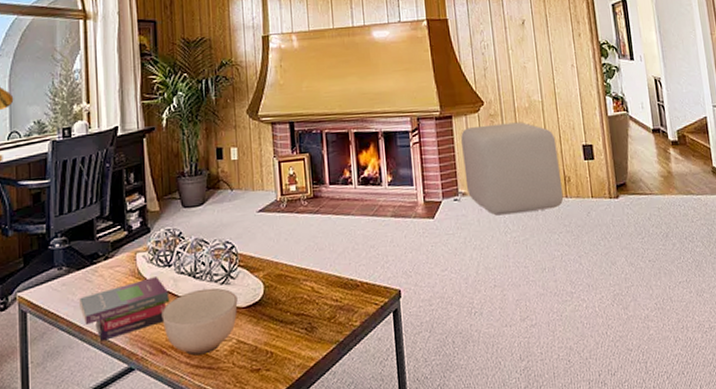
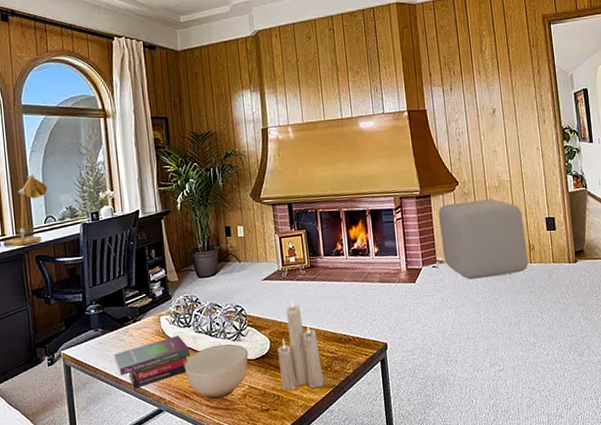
candle: none [272,233,327,348] -> present [277,297,325,392]

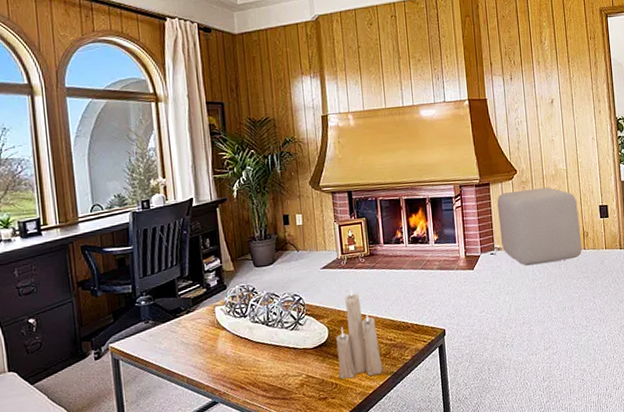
desk lamp: present [3,174,48,247] -> none [45,160,94,237]
books: present [114,335,191,389] -> none [166,326,247,381]
bowl: present [184,344,249,399] -> none [239,333,306,390]

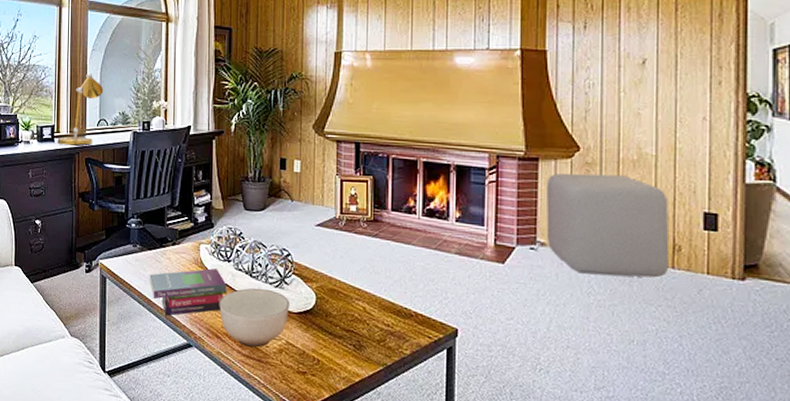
desk lamp: none [45,160,94,237] -> present [57,73,104,146]
books: none [166,326,247,381] -> present [149,268,227,316]
bowl: none [239,333,306,390] -> present [219,287,290,348]
candle: present [336,286,383,380] -> none [321,252,375,364]

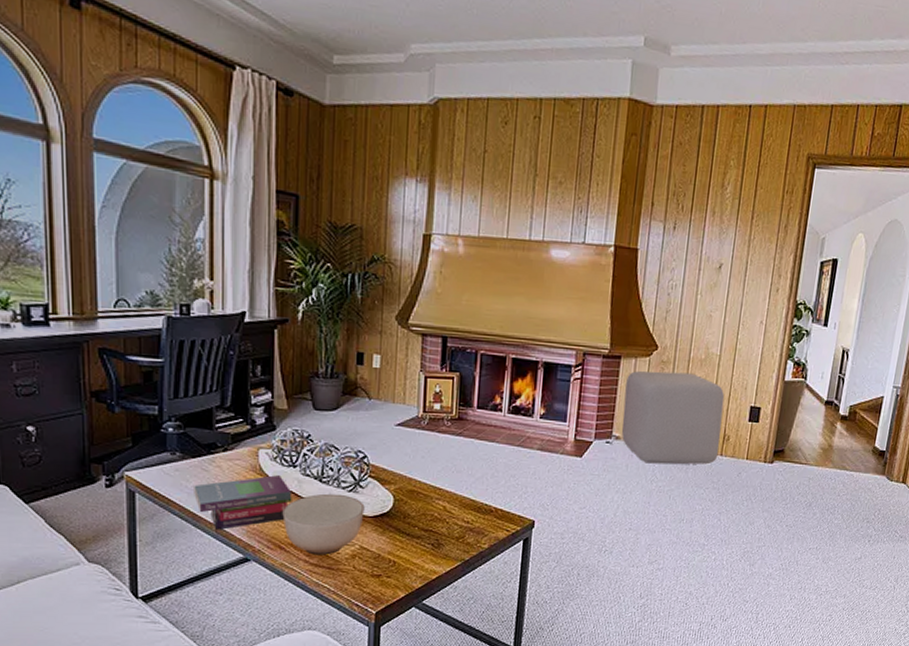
desk lamp: present [57,73,104,146] -> none [54,238,122,333]

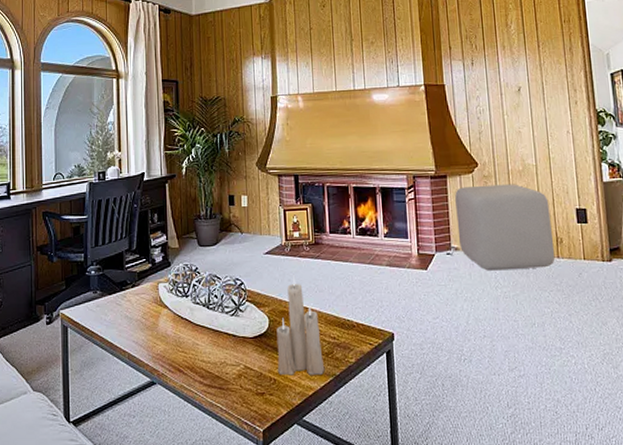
books: present [194,475,292,530] -> none [111,305,187,357]
bowl: present [282,493,365,555] -> none [179,318,246,376]
candle: none [398,452,454,560] -> present [276,275,325,376]

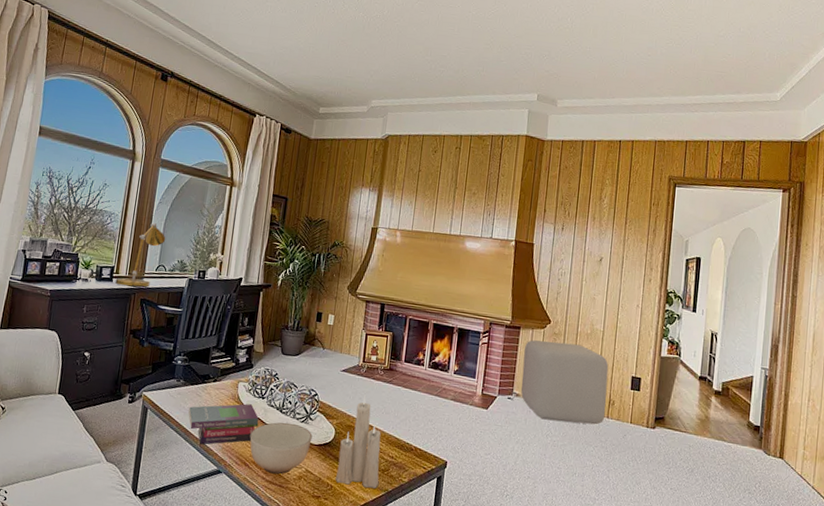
desk lamp: none [13,130,59,201] -> present [115,223,166,288]
books: none [111,305,187,357] -> present [188,403,259,445]
bowl: none [179,318,246,376] -> present [250,422,313,475]

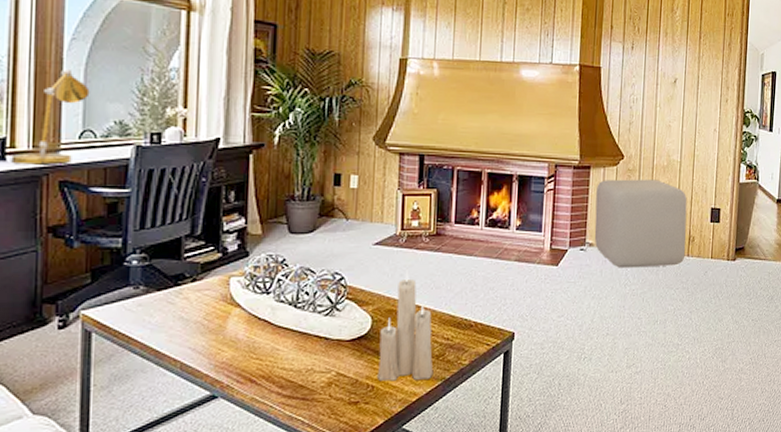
books: present [188,403,259,445] -> none [157,304,265,367]
bowl: present [250,422,313,475] -> none [254,319,342,386]

